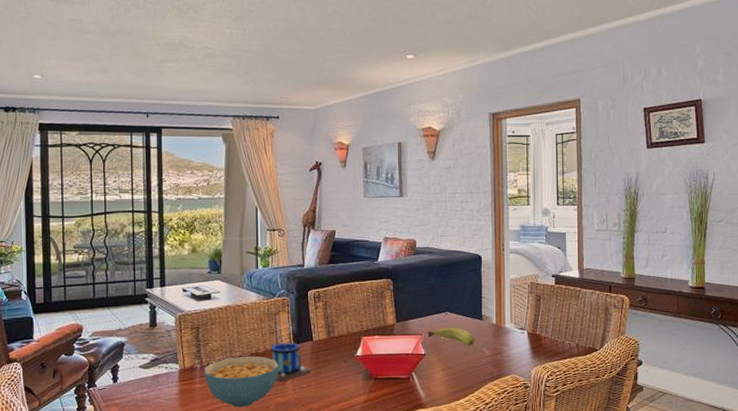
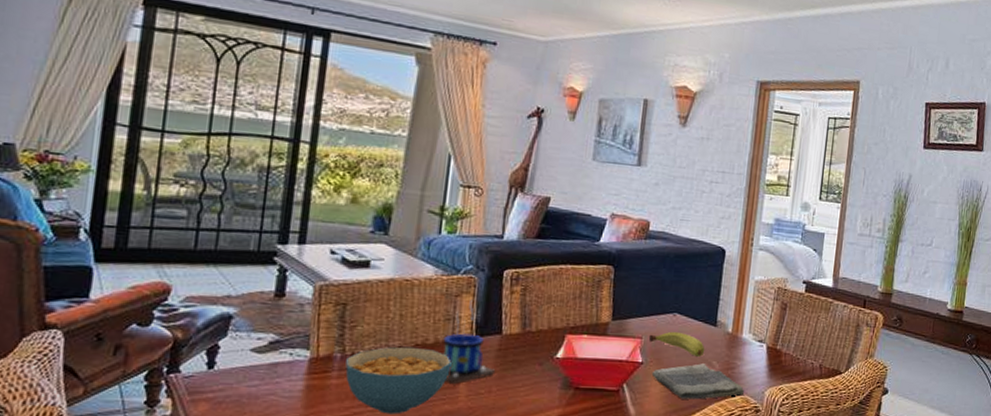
dish towel: none [434,351,514,381] -> present [651,363,745,400]

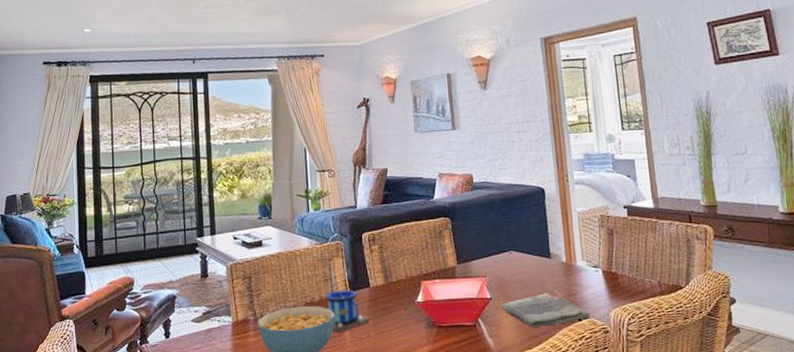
fruit: present [648,331,705,357] -> none [492,267,545,287]

